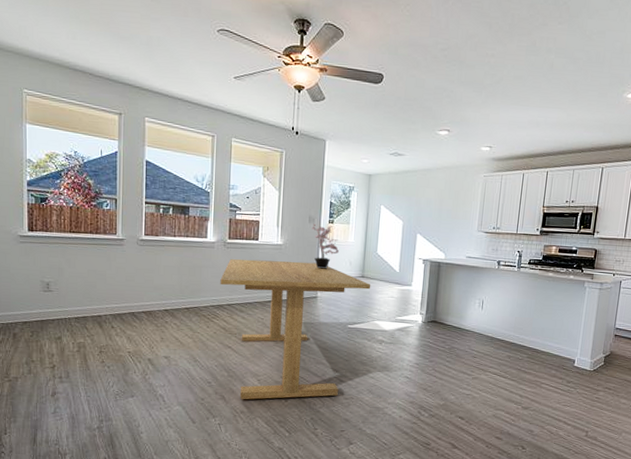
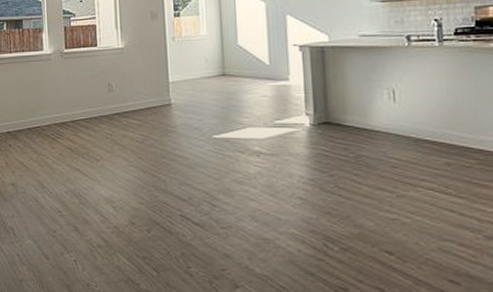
dining table: present [220,259,371,400] -> none [61,64,236,232]
potted plant: present [312,223,339,269] -> none [155,19,190,71]

